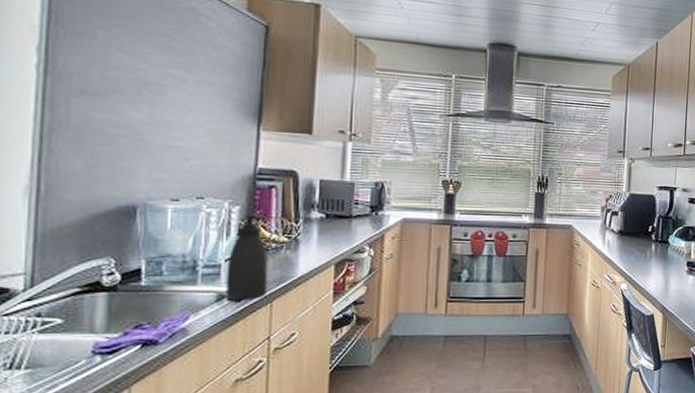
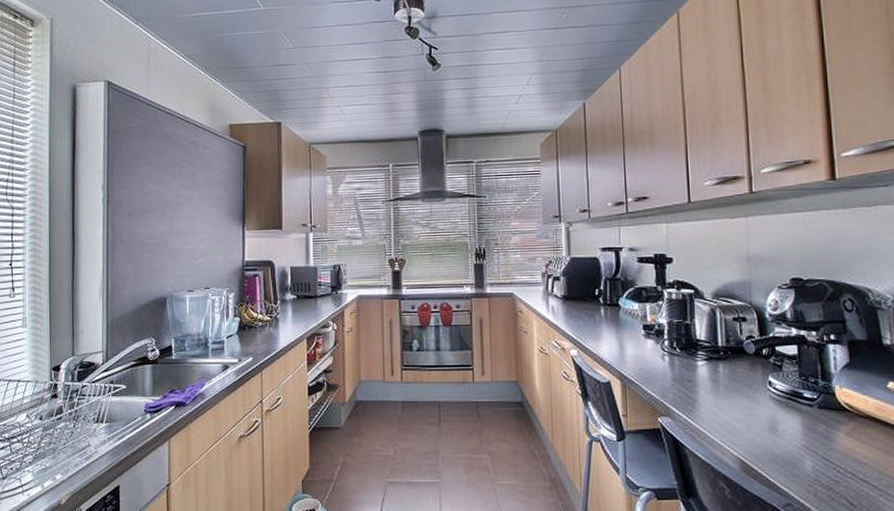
soap dispenser: present [225,214,268,301] -> none [228,299,258,370]

